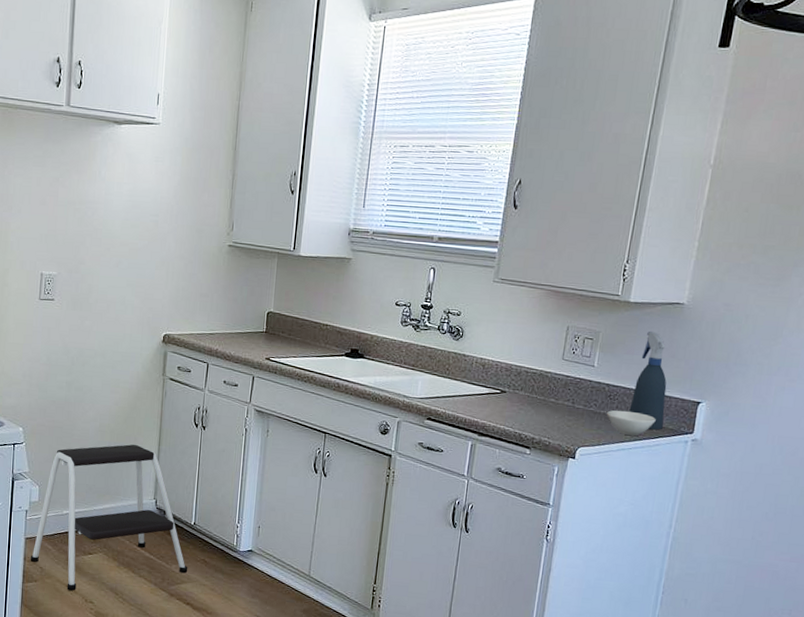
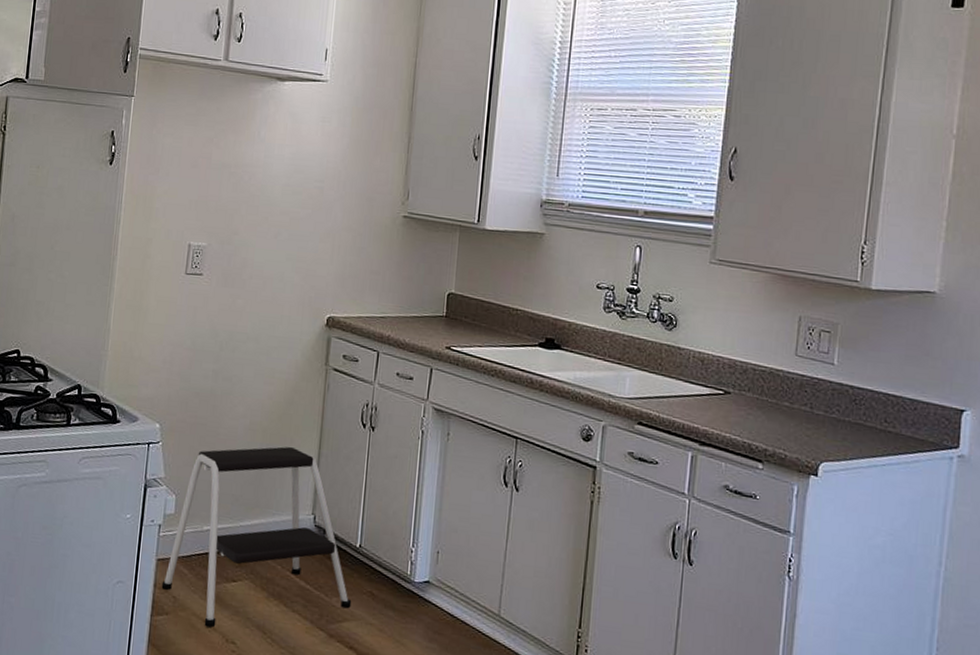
bowl: present [607,410,656,436] -> none [853,417,912,450]
spray bottle: present [629,330,667,430] -> none [879,323,923,443]

